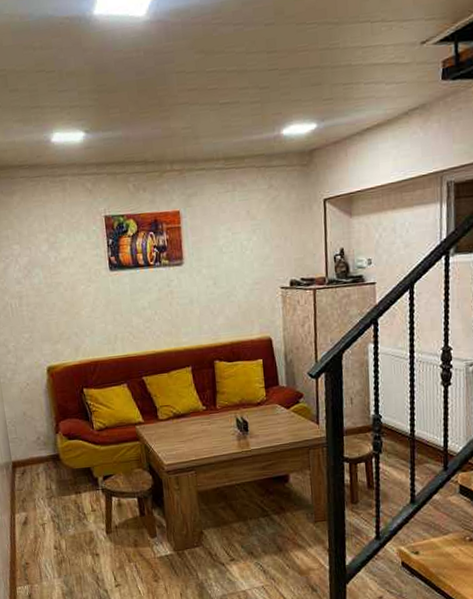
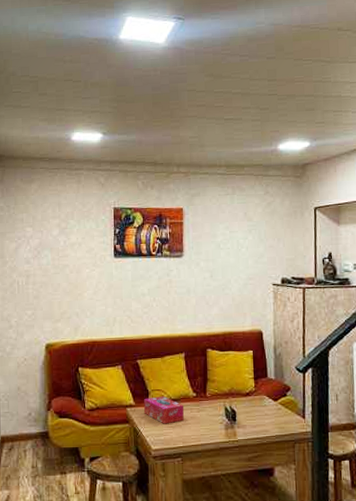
tissue box: none [153,411,195,439] -> present [143,396,185,424]

